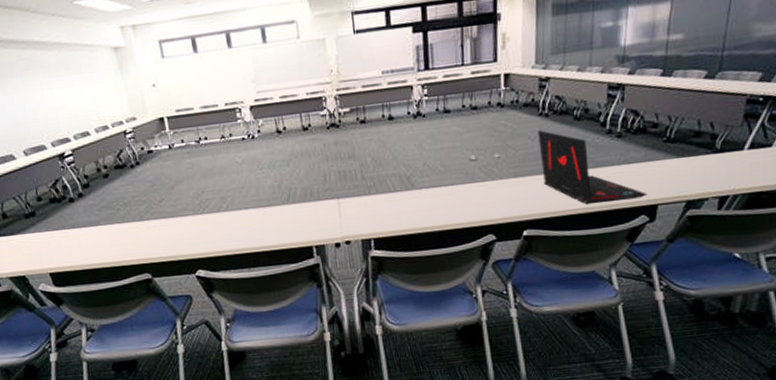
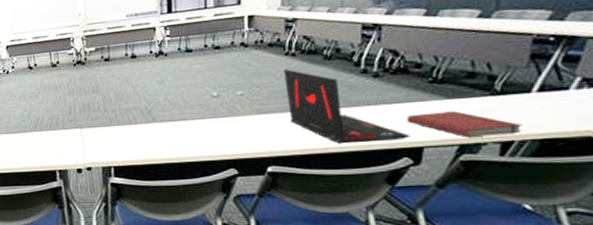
book: none [644,169,736,194] -> present [406,111,523,137]

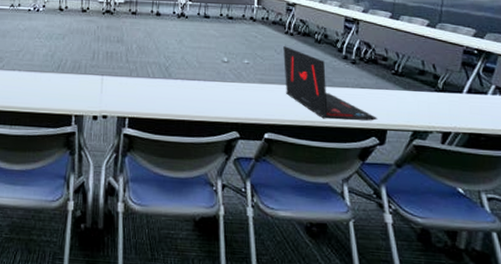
book: present [406,111,523,137] -> none [375,100,457,126]

